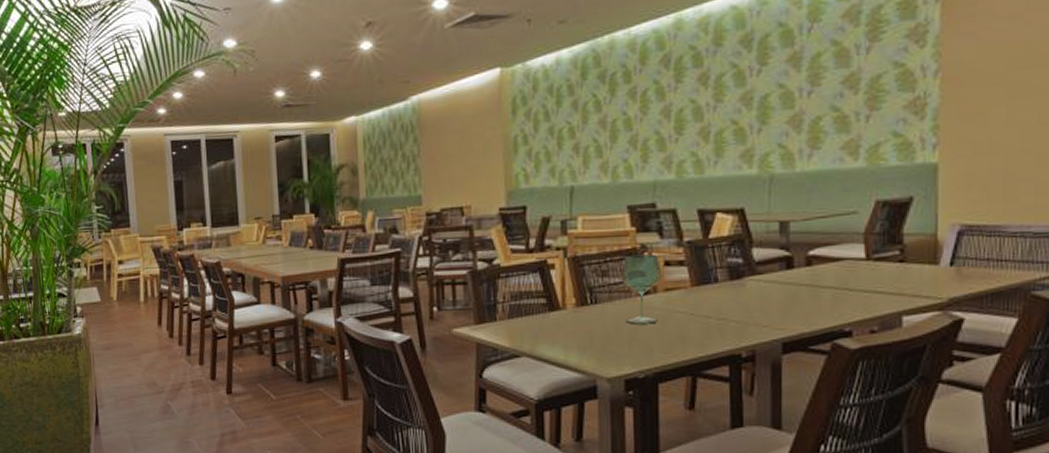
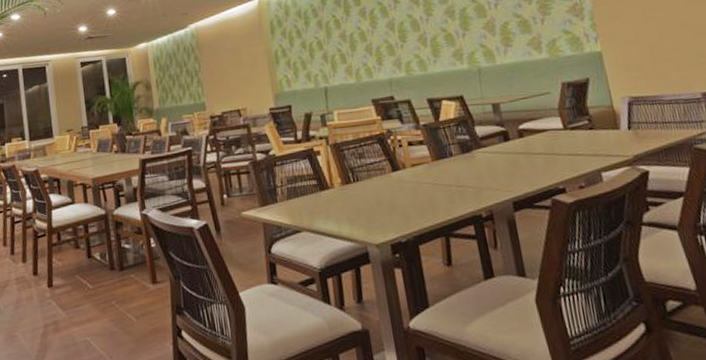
wine glass: present [621,254,662,325] -> none [374,137,410,197]

